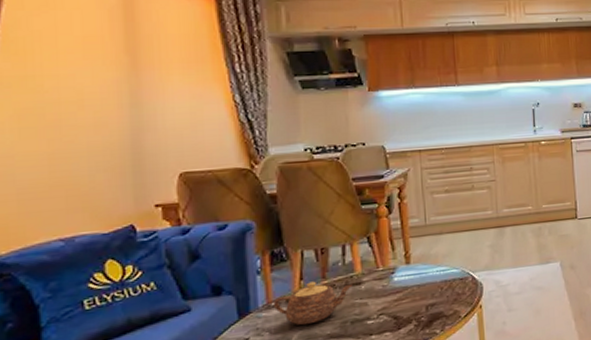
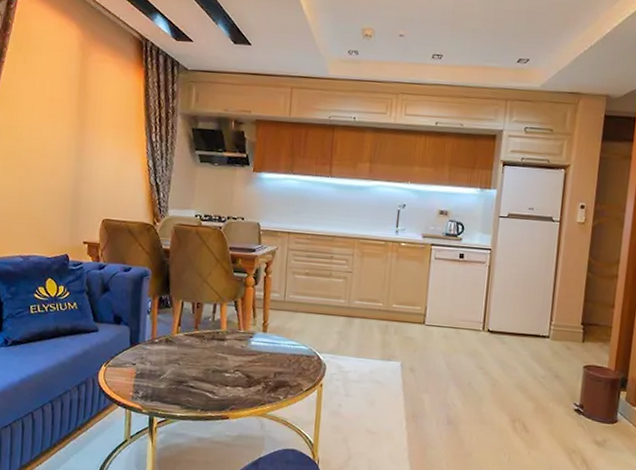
teapot: present [274,281,353,326] -> none [156,329,218,365]

